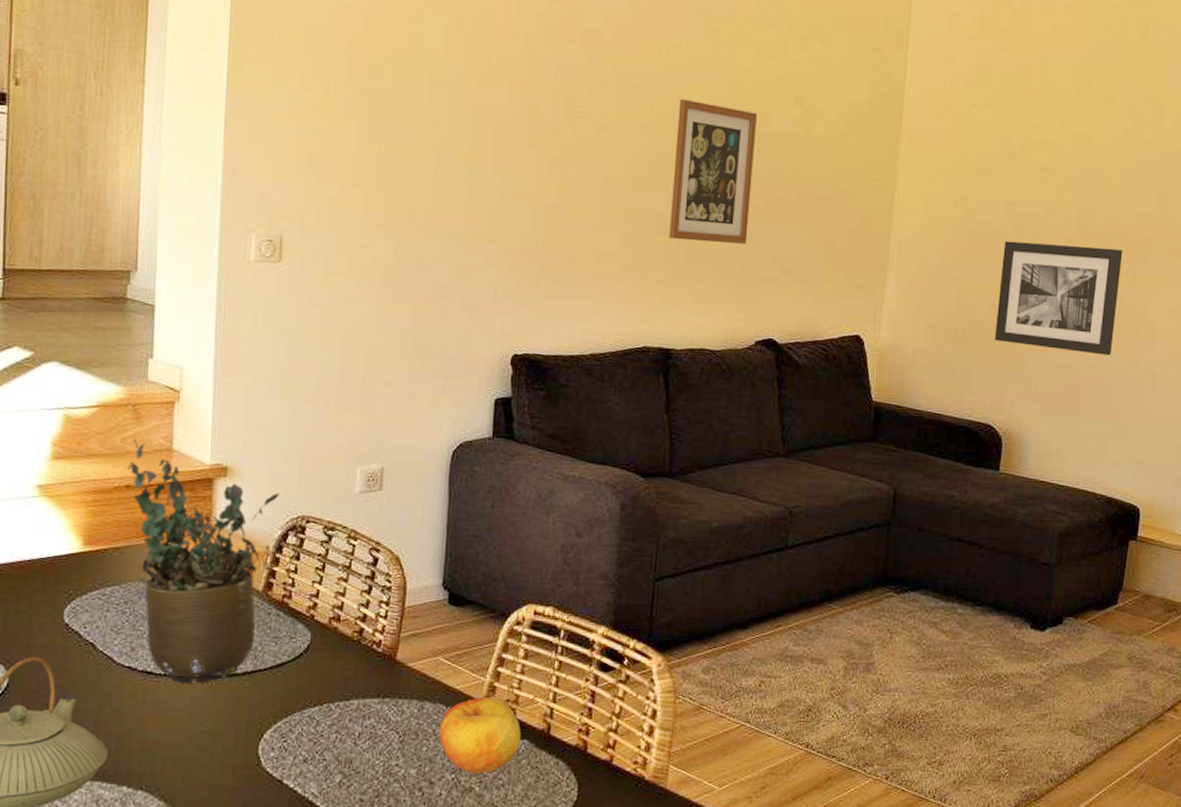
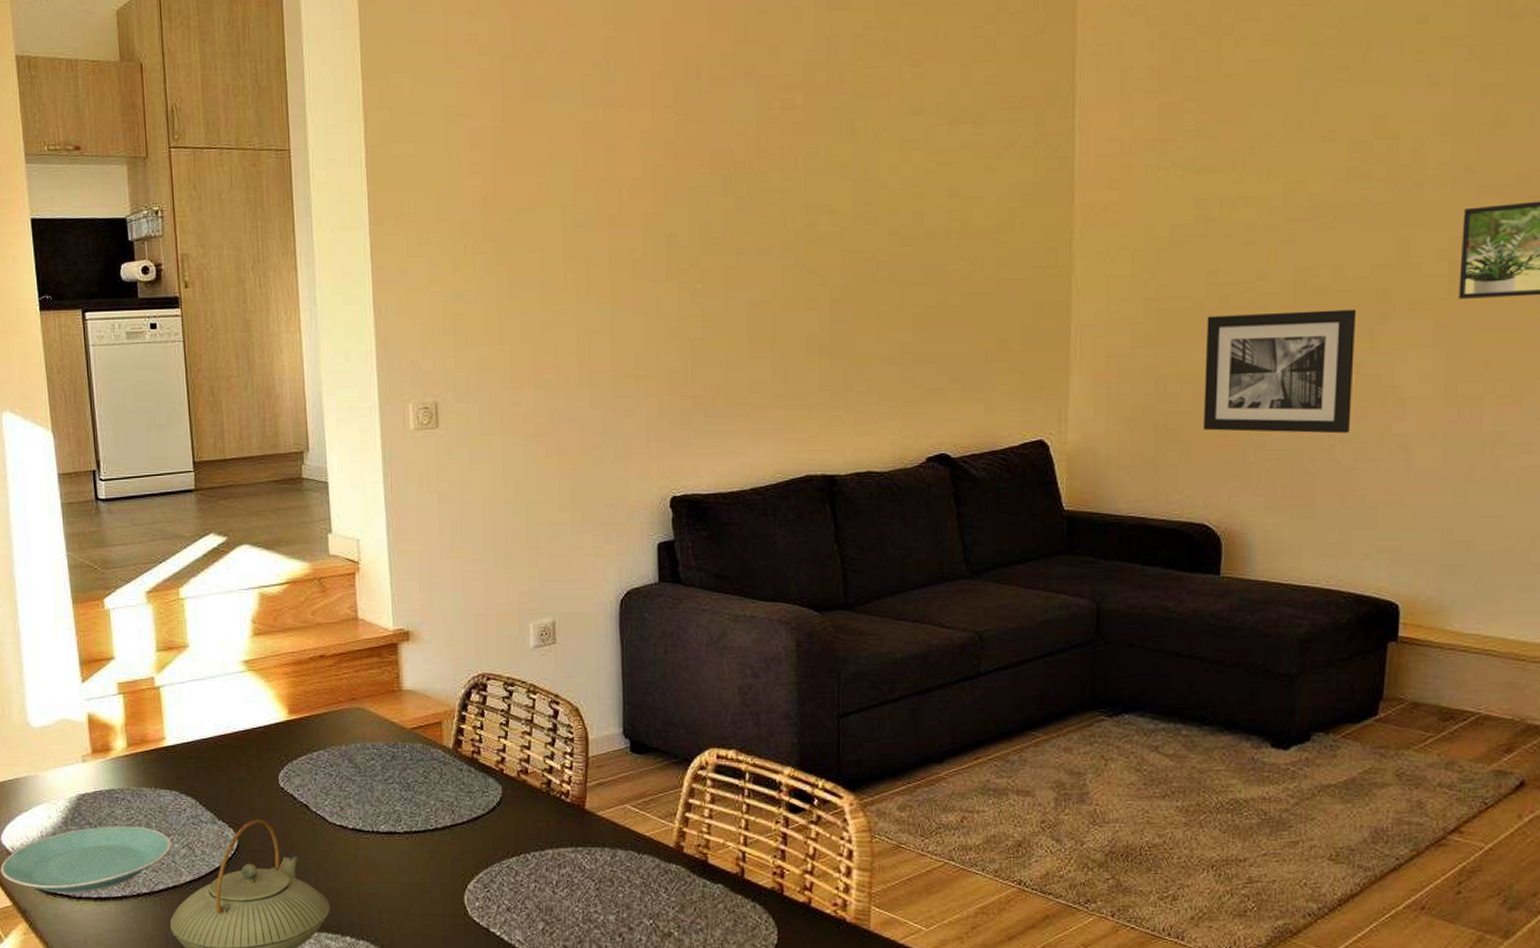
potted plant: present [127,437,280,683] -> none [320,609,459,839]
apple: present [439,697,521,774] -> none [633,843,715,919]
wall art: present [669,98,757,244] -> none [821,208,908,360]

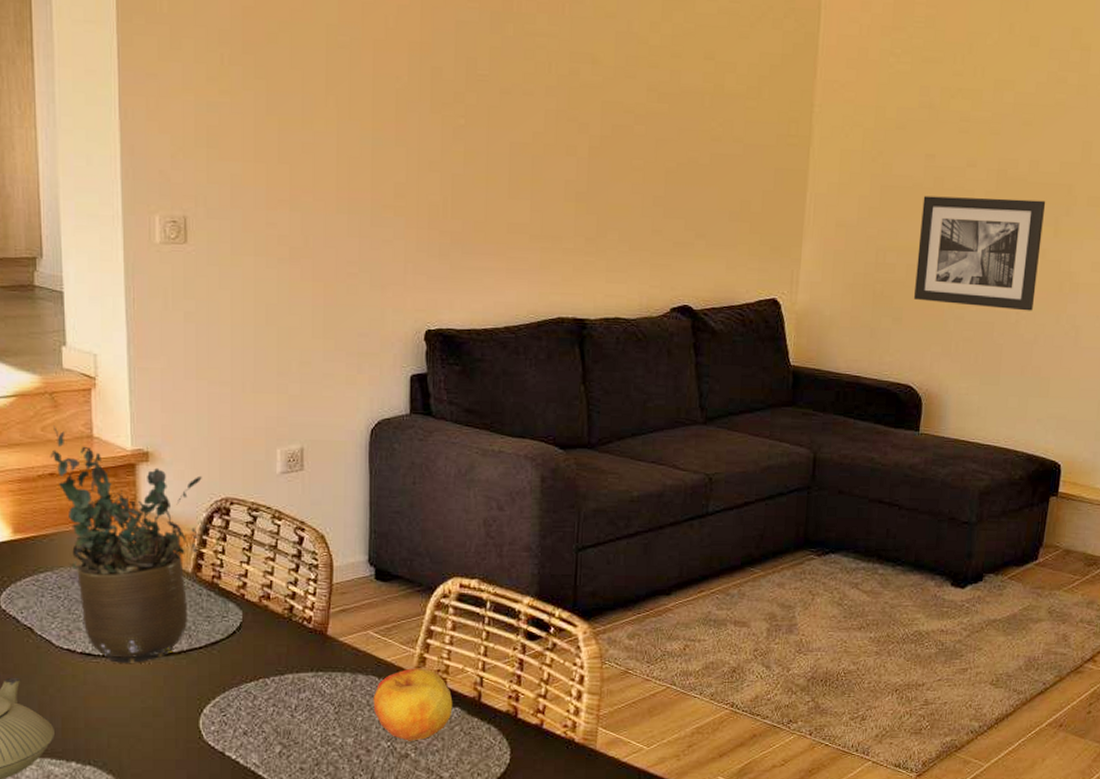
potted plant: none [320,609,459,839] -> present [50,425,202,663]
apple: none [633,843,715,919] -> present [373,668,453,741]

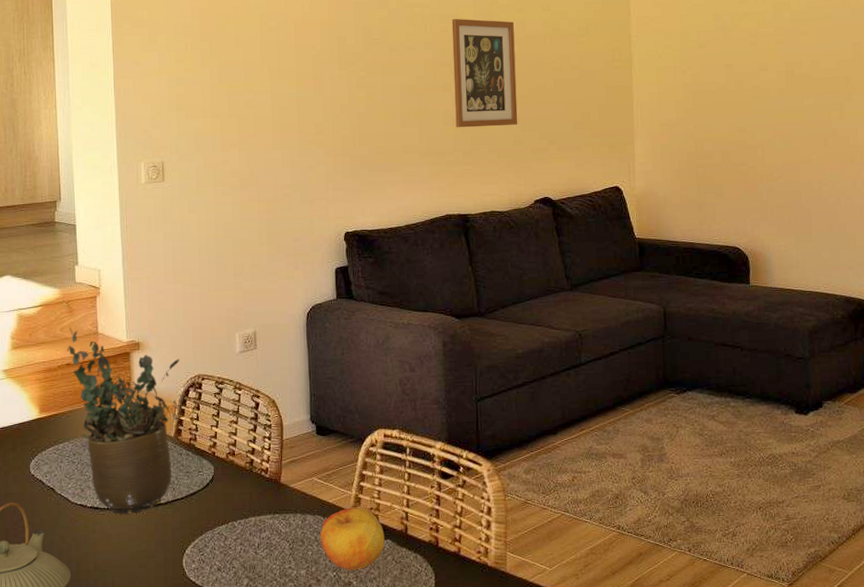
wall art: none [579,57,666,208] -> present [451,18,518,128]
wall art: present [914,196,1046,311] -> none [728,91,832,180]

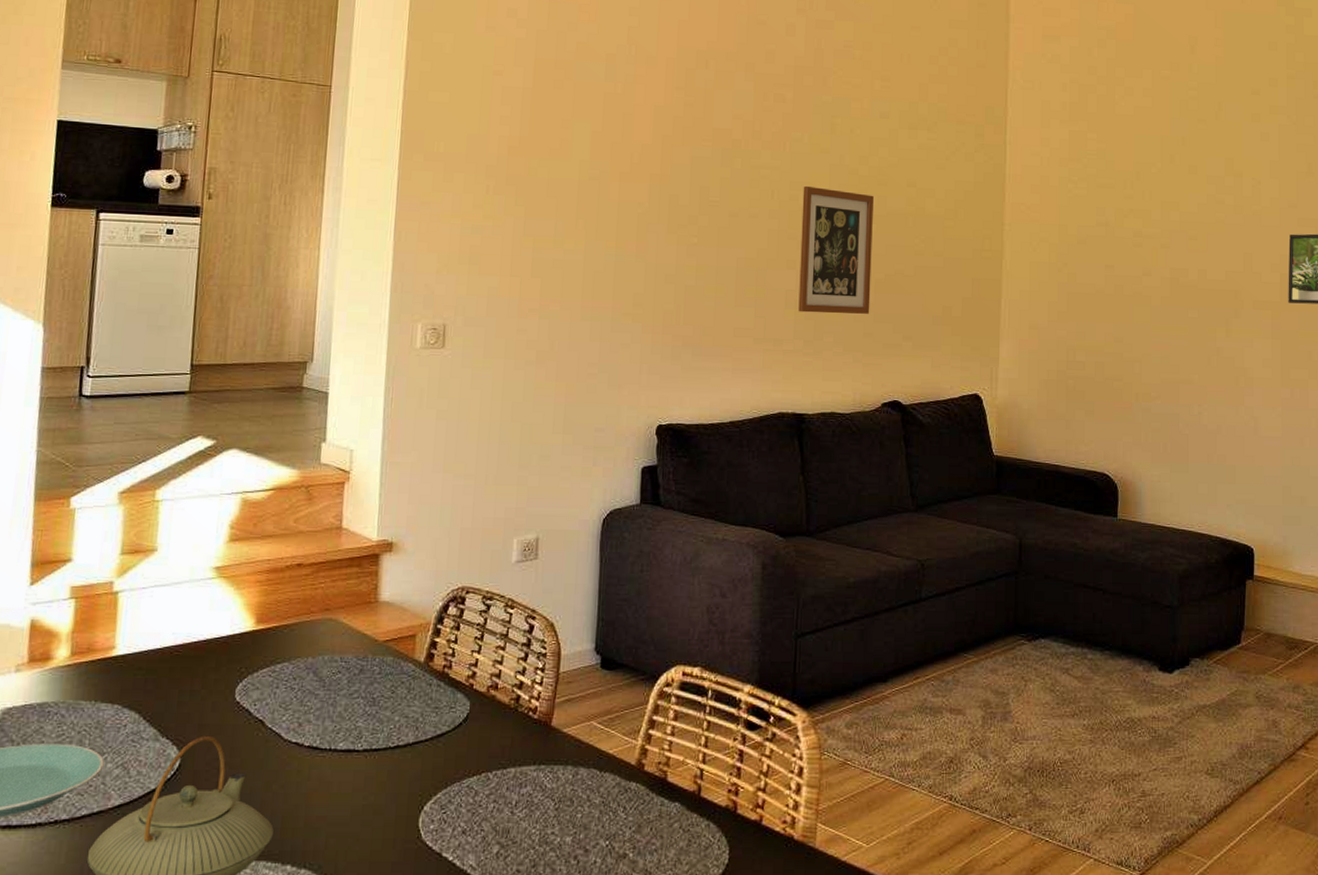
potted plant: present [66,326,180,514] -> none [299,517,441,757]
apple: present [320,507,385,571] -> none [593,760,673,840]

